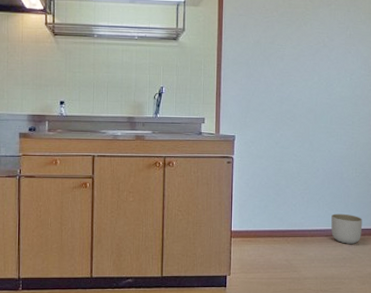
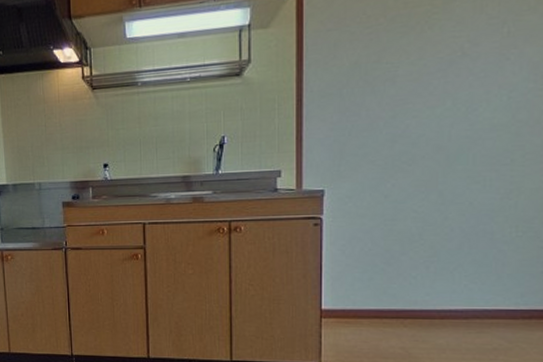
planter: present [331,213,363,244] -> none [473,288,528,330]

